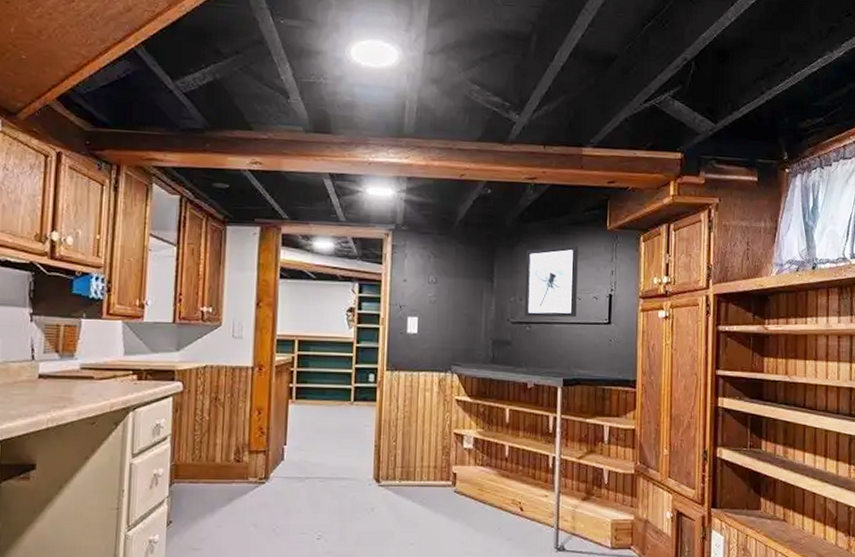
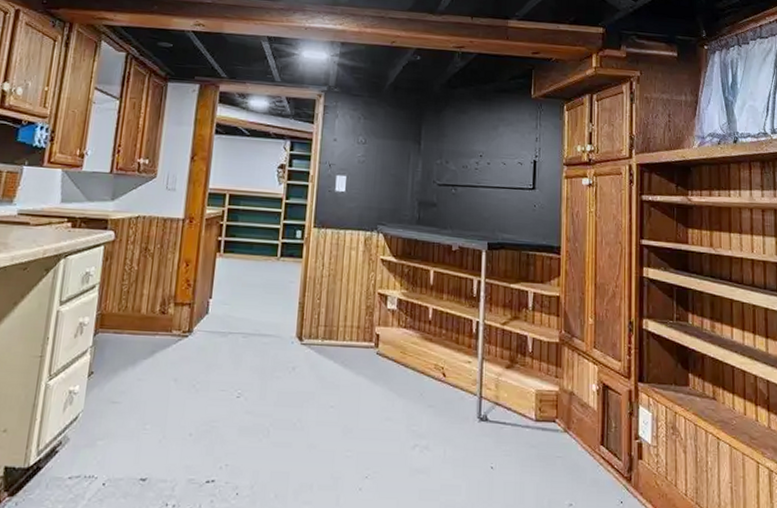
wall art: present [525,245,578,318] -> none [450,111,504,182]

